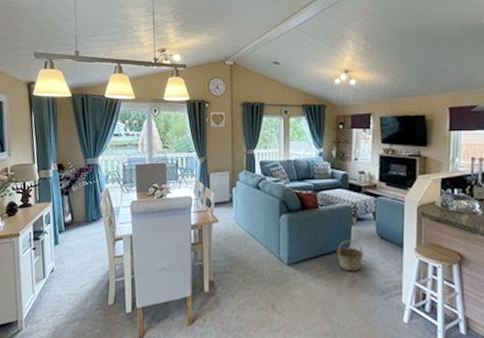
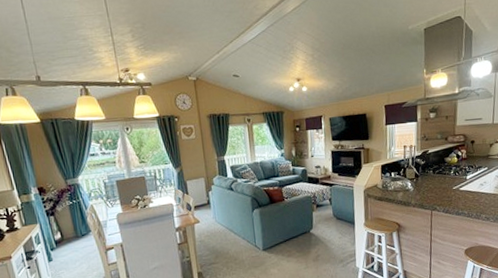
basket: present [336,239,364,272] -> none [302,222,324,249]

